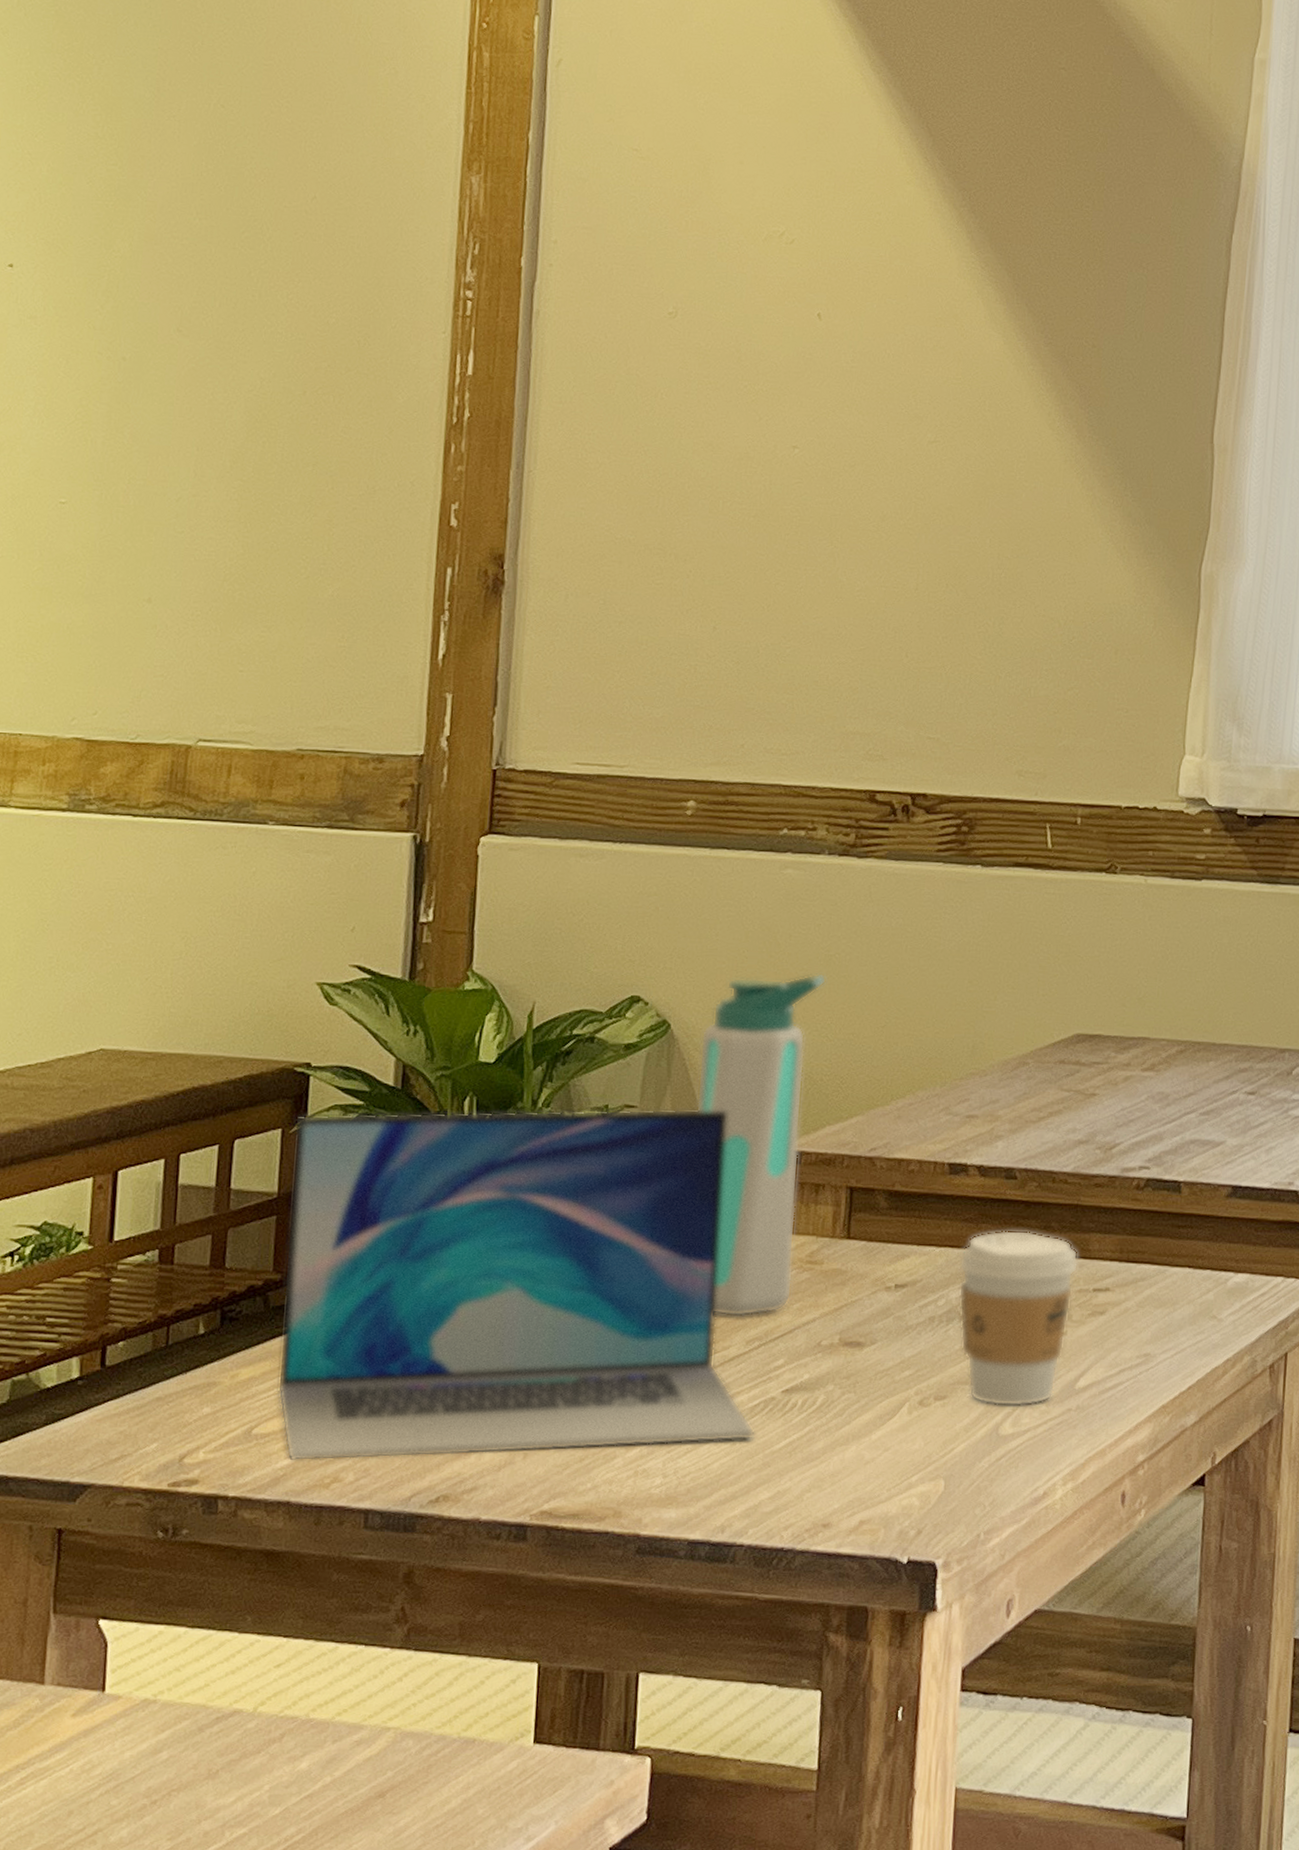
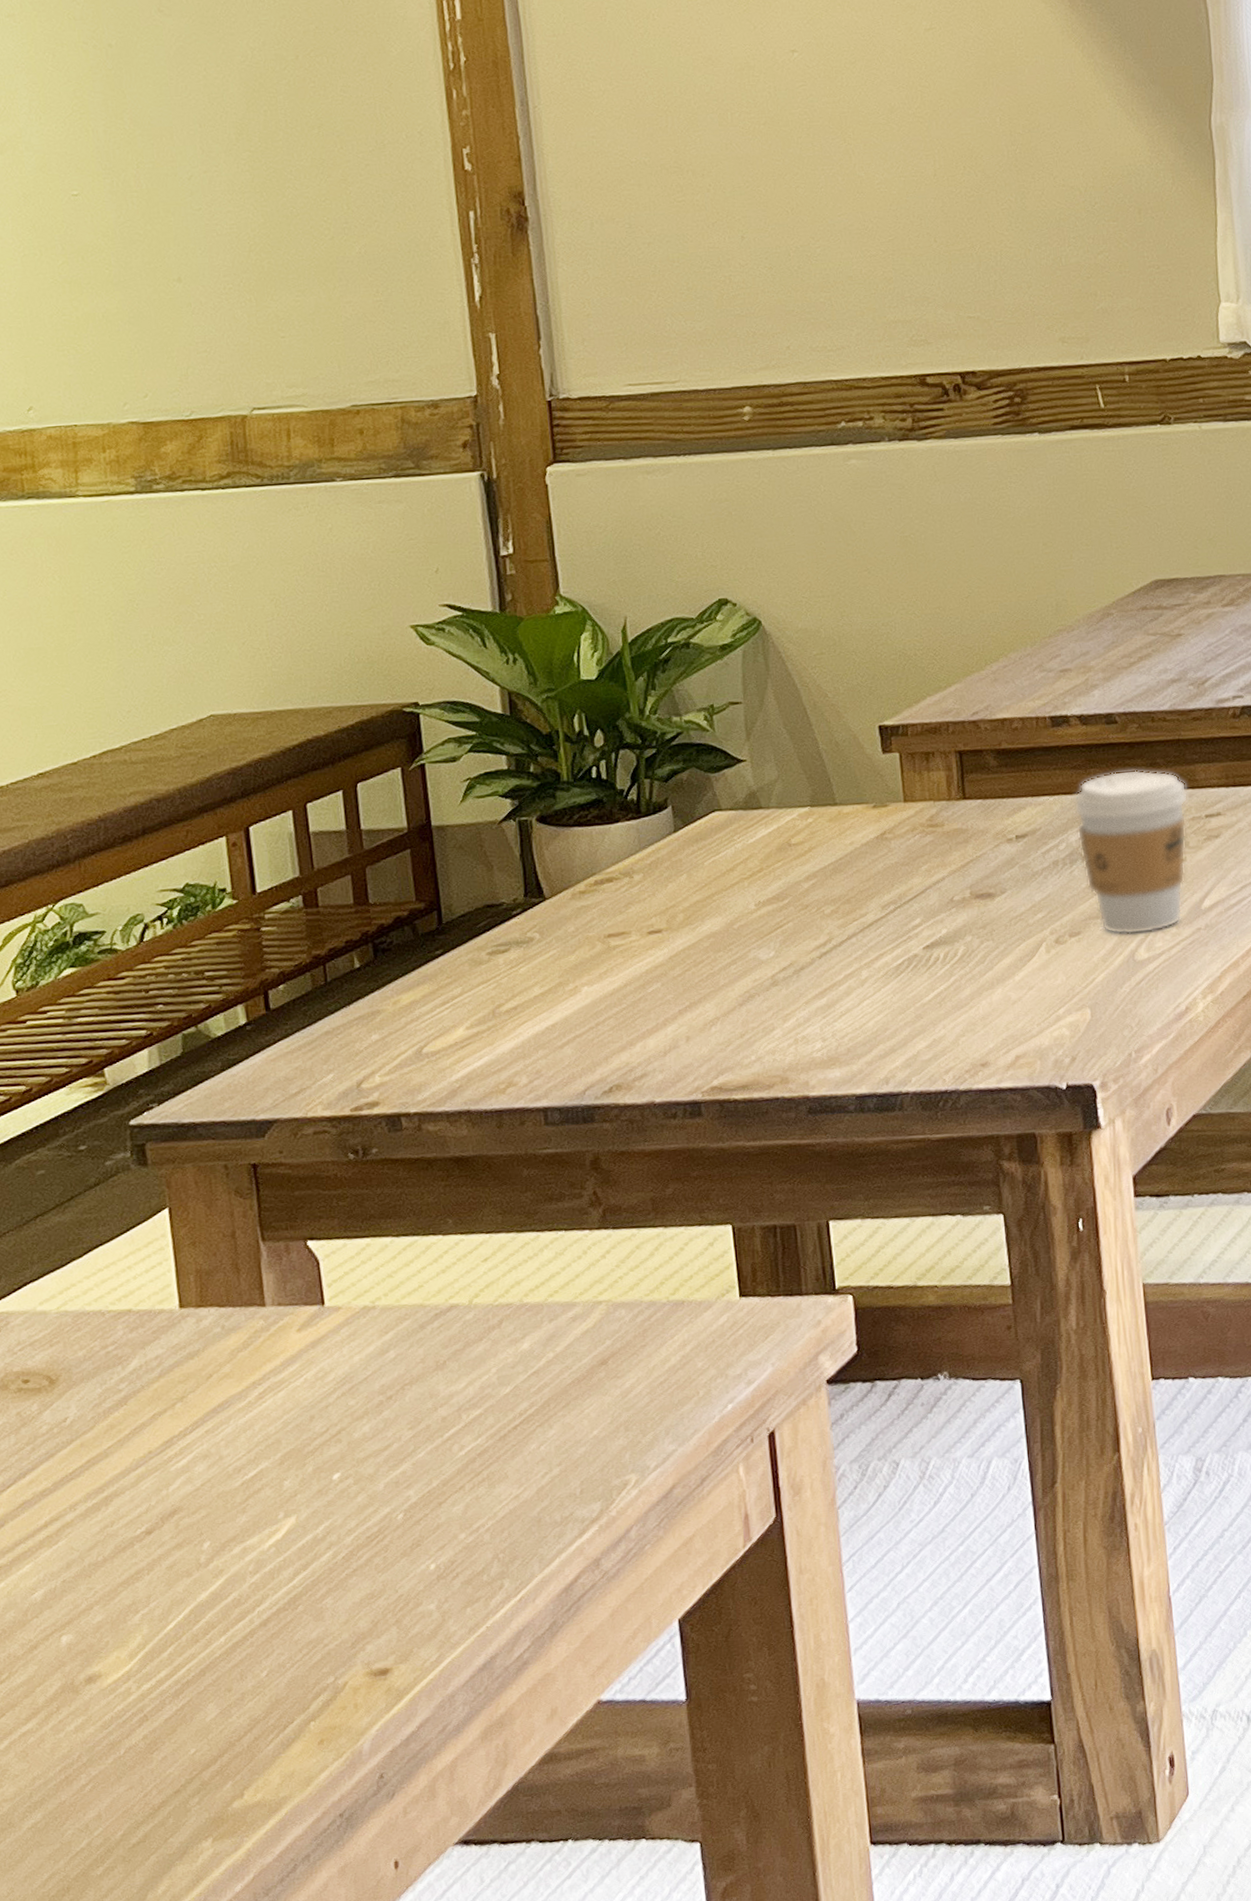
laptop: present [277,1108,755,1462] -> none [412,695,904,1073]
water bottle: present [694,972,826,1317] -> none [792,554,919,887]

